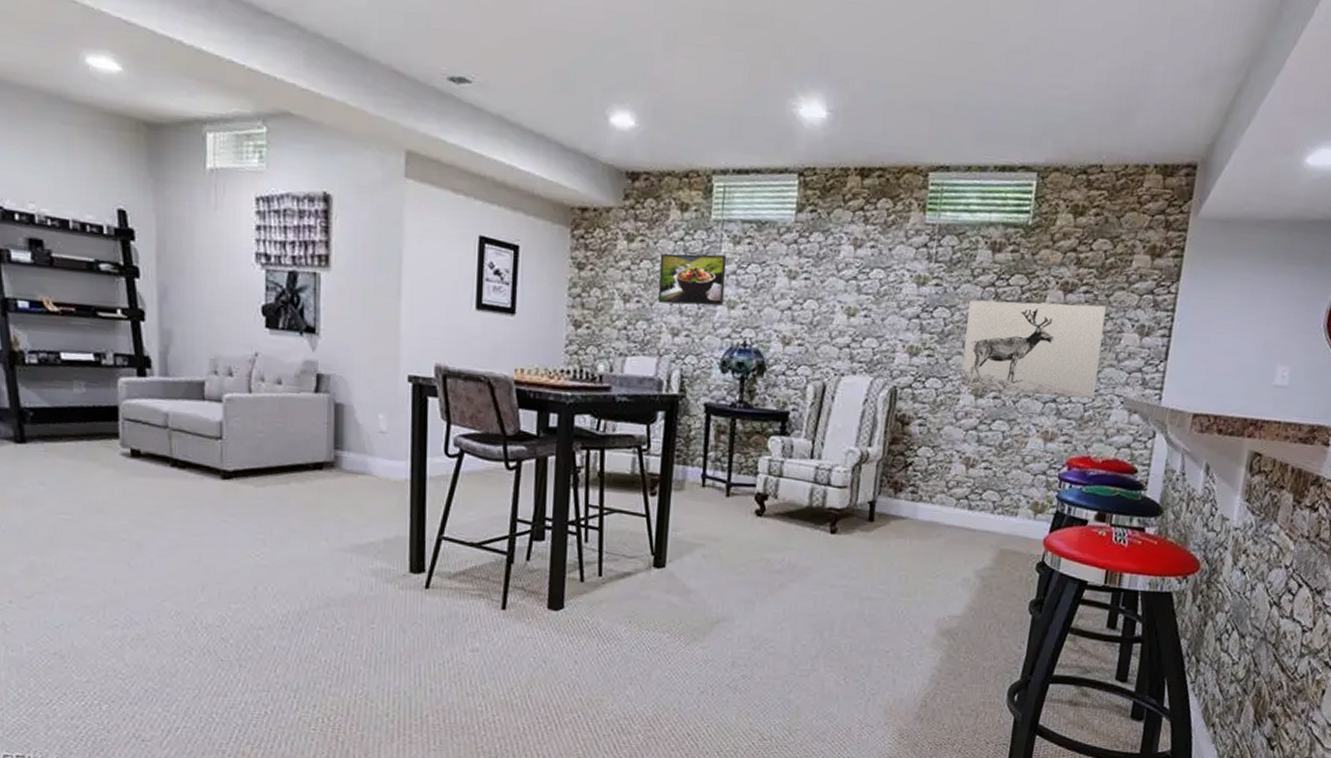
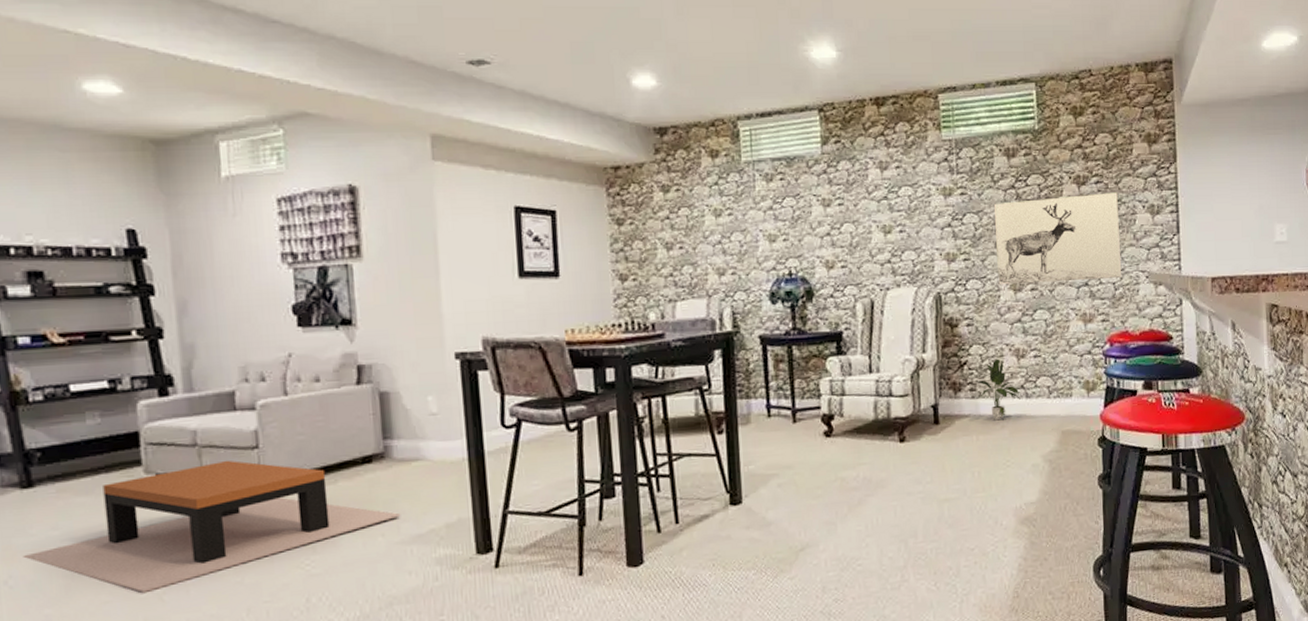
coffee table: none [14,445,345,556] -> present [23,460,401,593]
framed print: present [658,253,727,306] -> none [697,192,765,246]
potted plant: none [918,464,963,528] -> present [975,358,1020,421]

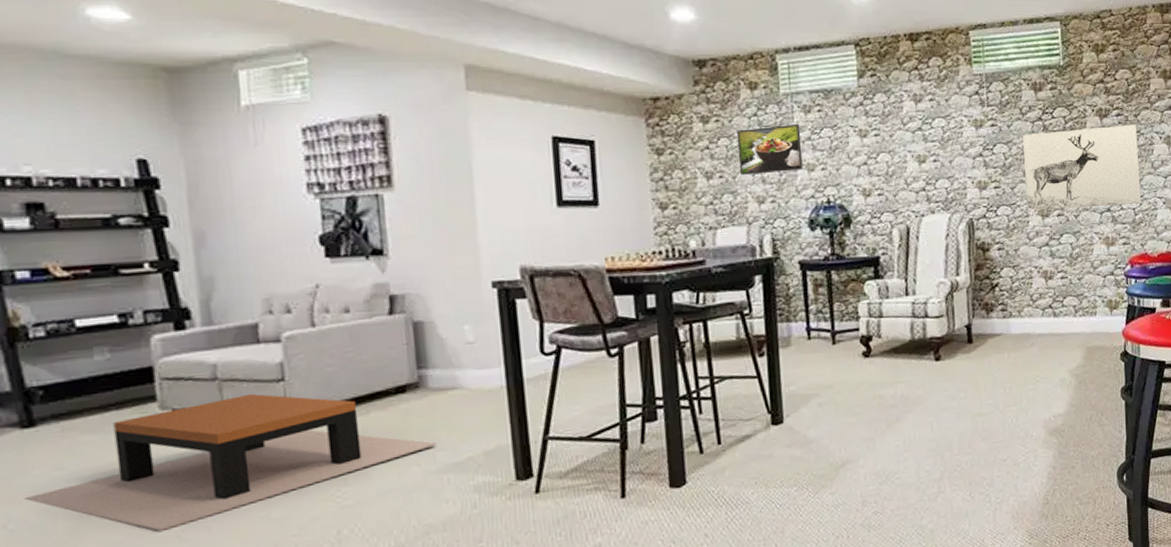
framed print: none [697,192,765,246] -> present [736,123,803,175]
potted plant: present [975,358,1020,421] -> none [1006,280,1049,339]

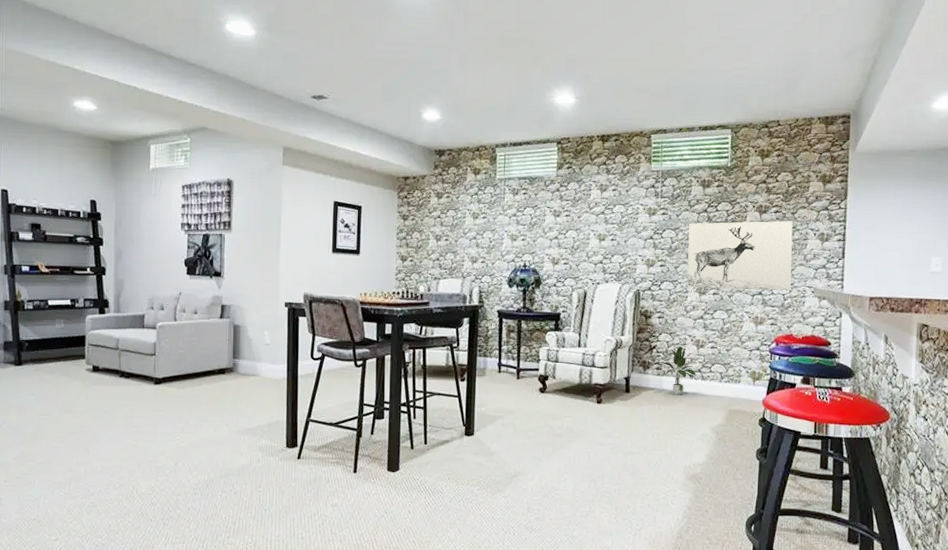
coffee table: present [24,393,437,531] -> none [12,361,240,444]
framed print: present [736,123,803,175] -> none [460,202,509,240]
potted plant: none [1006,280,1049,339] -> present [661,346,697,395]

